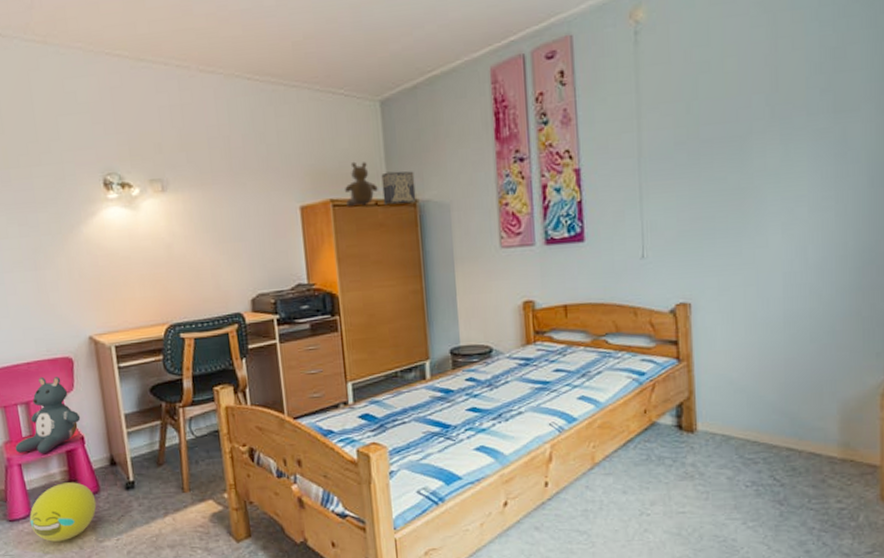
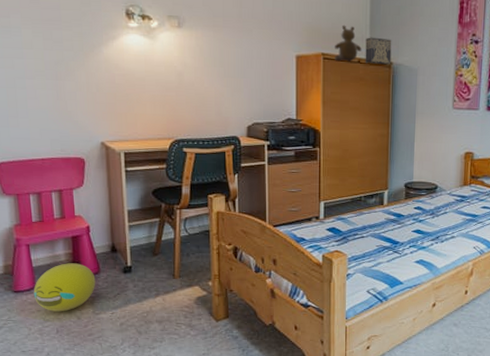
stuffed animal: present [15,376,81,455] -> none [24,172,88,238]

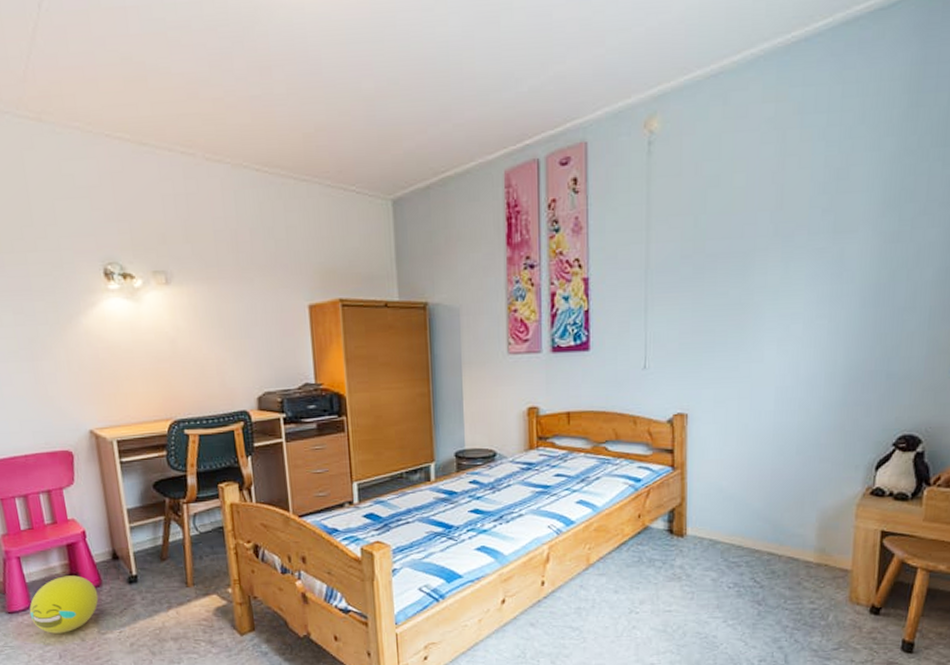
teddy bear: present [334,25,362,62] -> none [353,261,388,308]
decorative box: present [365,37,392,65] -> none [391,273,426,308]

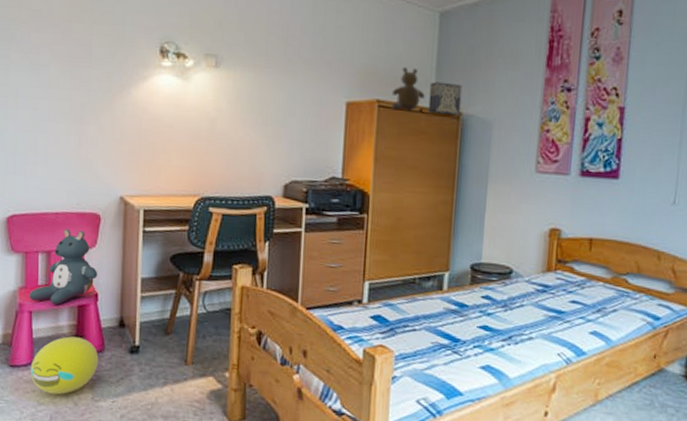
stuffed animal: none [13,469,82,548] -> present [29,228,98,305]
teddy bear: none [353,261,388,308] -> present [391,66,425,111]
decorative box: none [391,273,426,308] -> present [428,81,463,116]

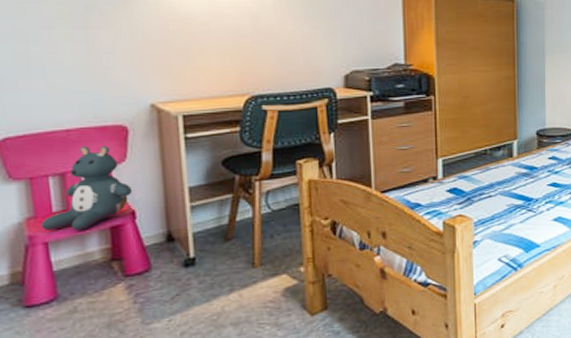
ball: present [30,336,99,395] -> none [54,260,146,328]

